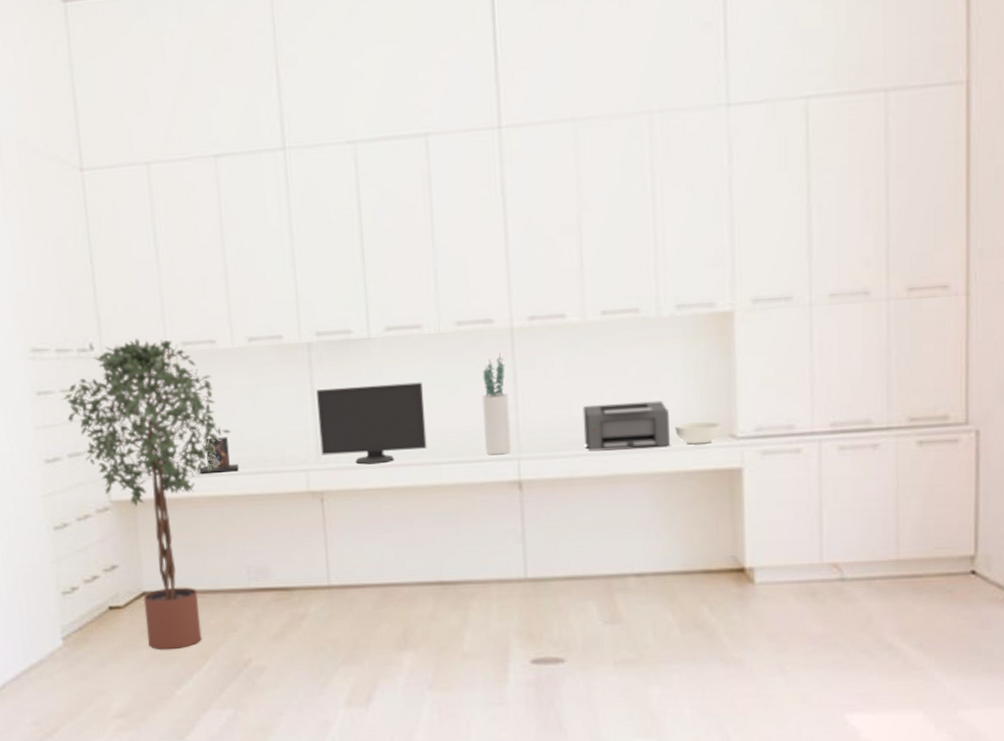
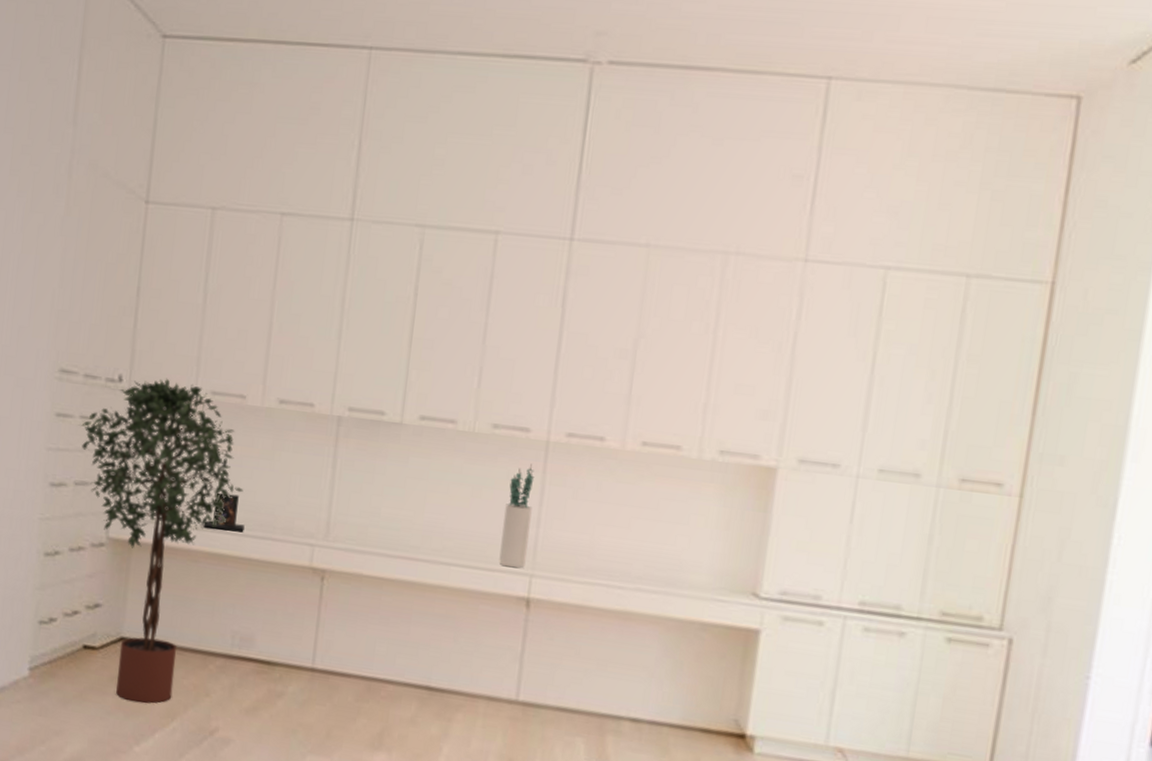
computer monitor: present [316,382,427,465] -> none [330,465,447,553]
printer: present [582,400,670,451] -> none [601,535,694,593]
bowl: present [675,422,723,445] -> none [697,572,747,598]

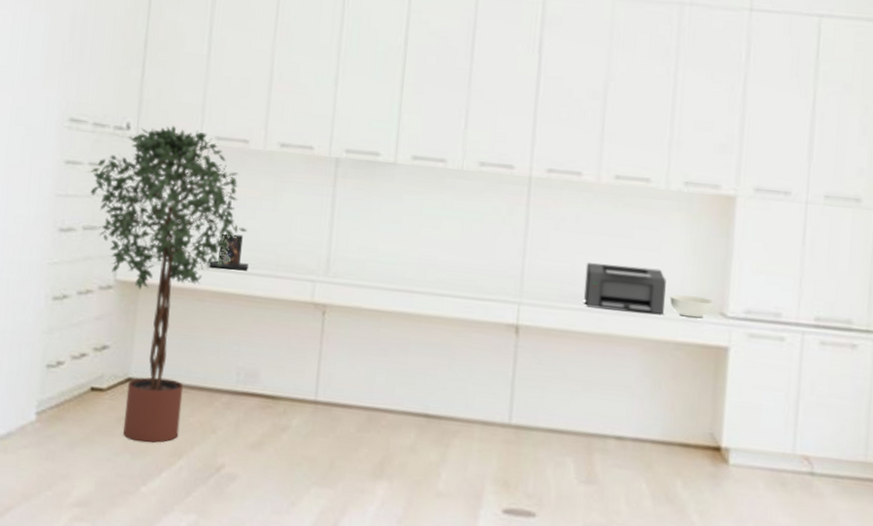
vase: present [499,464,535,569] -> none [489,198,519,297]
printer: none [601,535,694,593] -> present [583,263,666,315]
bowl: none [697,572,747,598] -> present [670,294,715,318]

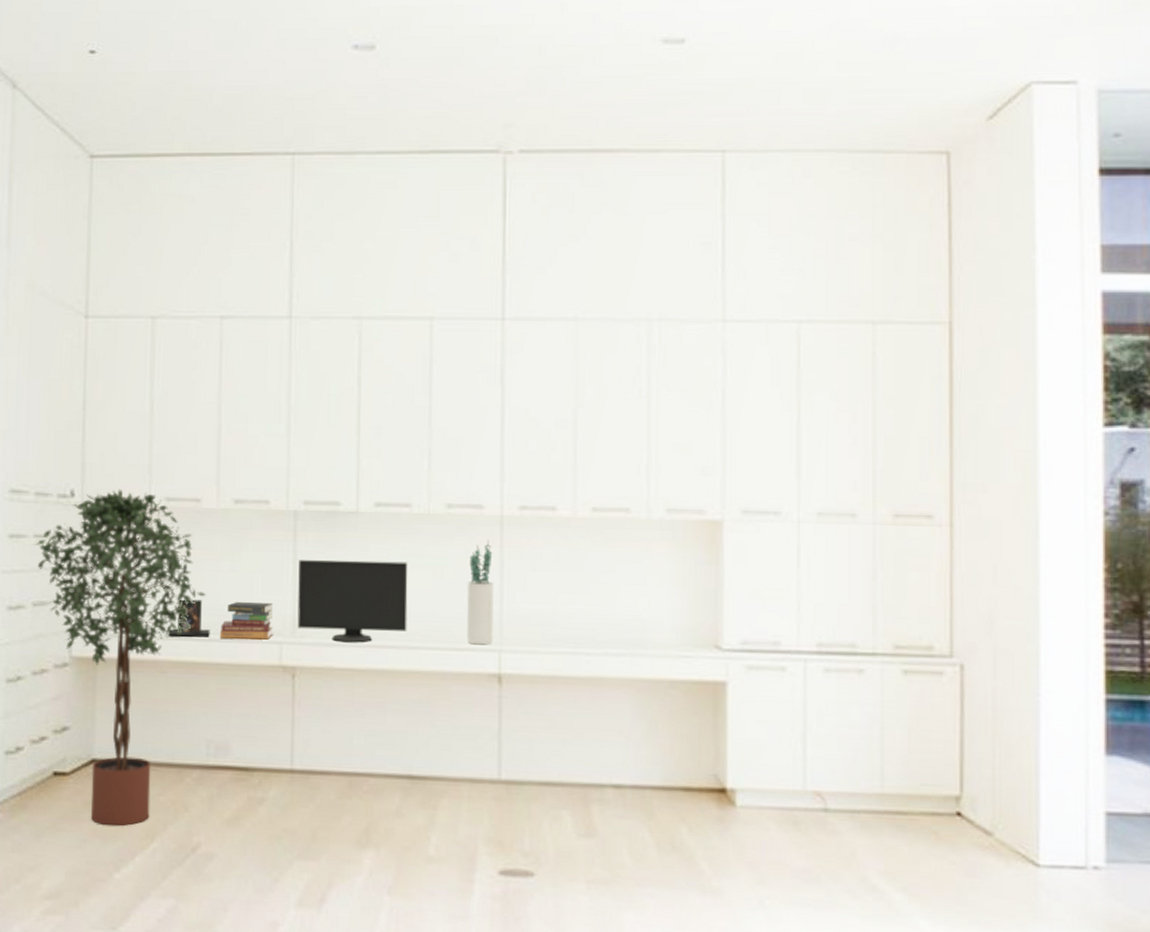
books: none [257,239,309,277] -> present [219,601,273,640]
computer monitor: none [331,204,439,286] -> present [297,559,408,643]
vase: none [489,198,519,297] -> present [466,540,494,645]
printer: present [583,263,666,315] -> none [568,602,655,653]
bowl: present [670,294,715,318] -> none [660,630,708,653]

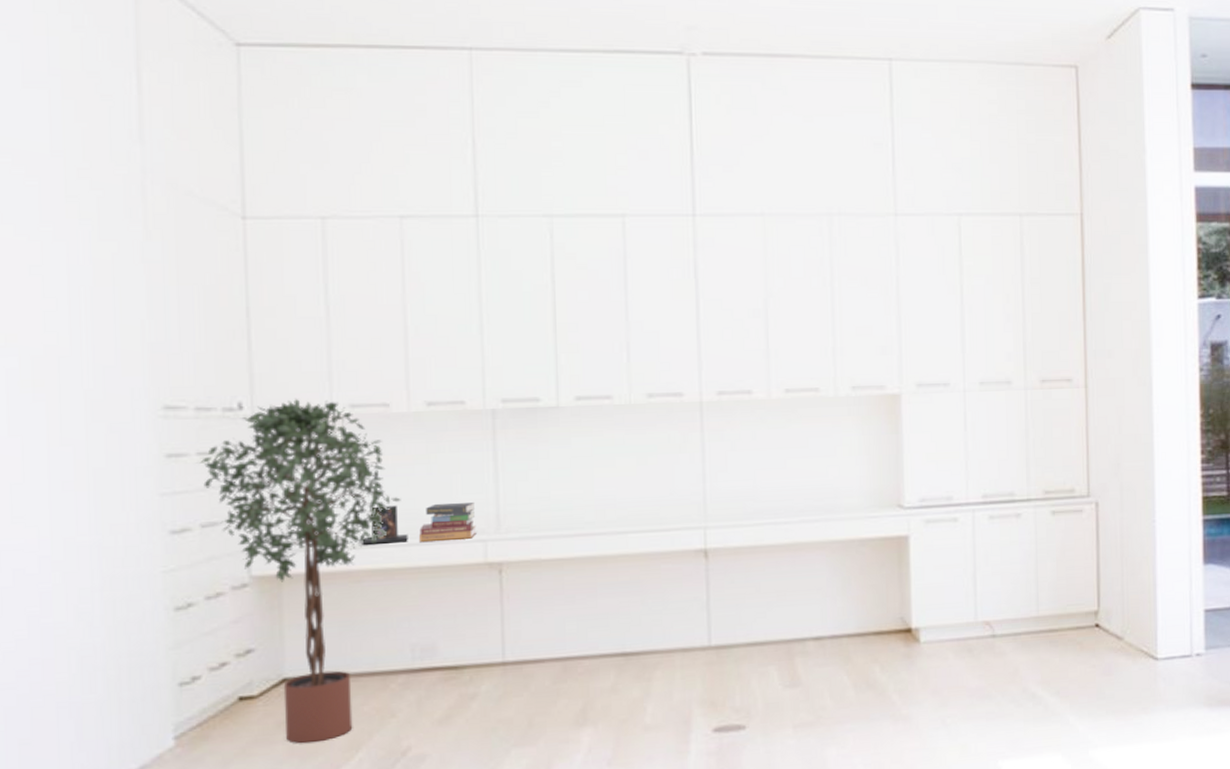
computer monitor: present [297,559,408,643] -> none [500,451,614,534]
vase: present [466,540,494,645] -> none [670,425,698,524]

